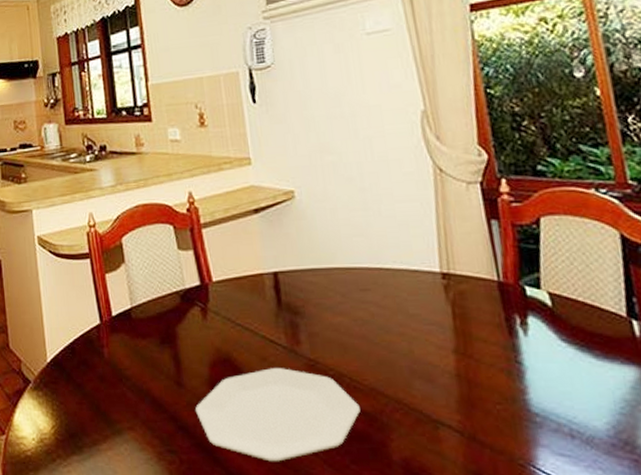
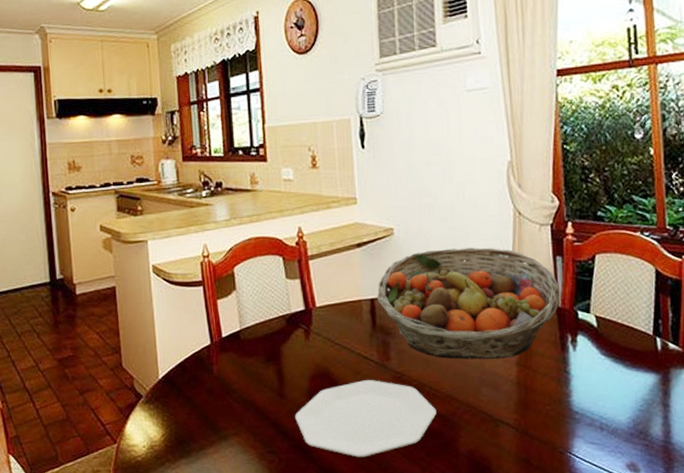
fruit basket: none [280,210,502,345] -> present [377,247,561,359]

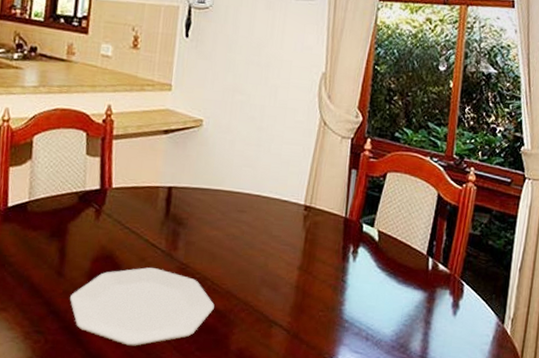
fruit basket: present [377,247,561,359] -> none [175,147,351,261]

